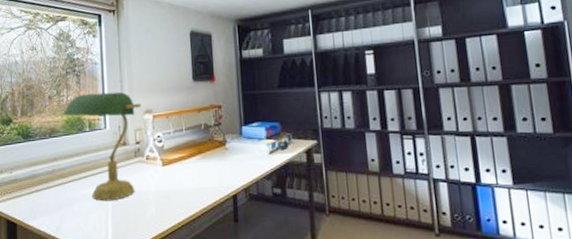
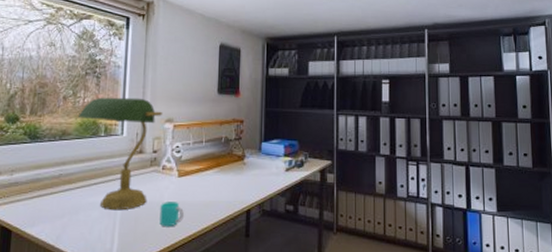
cup: none [148,190,171,215] -> present [159,202,184,227]

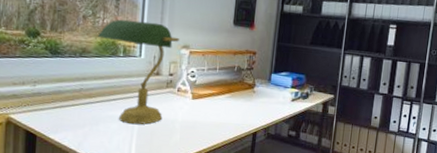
cup: present [159,202,184,227] -> none [173,120,196,142]

